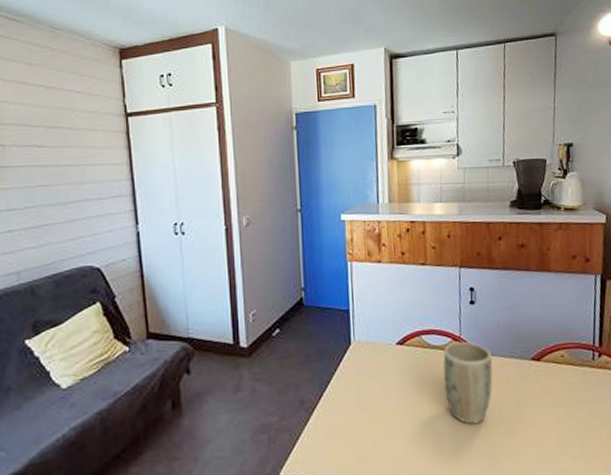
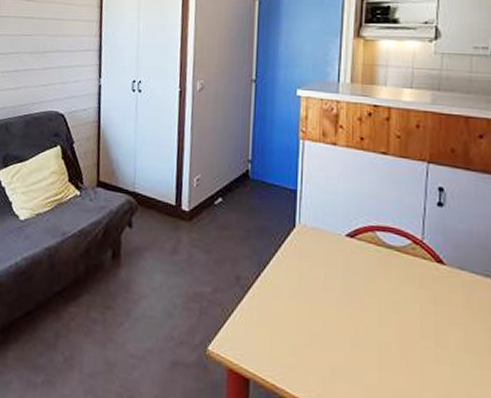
plant pot: present [443,341,493,425] -> none [398,245,461,346]

